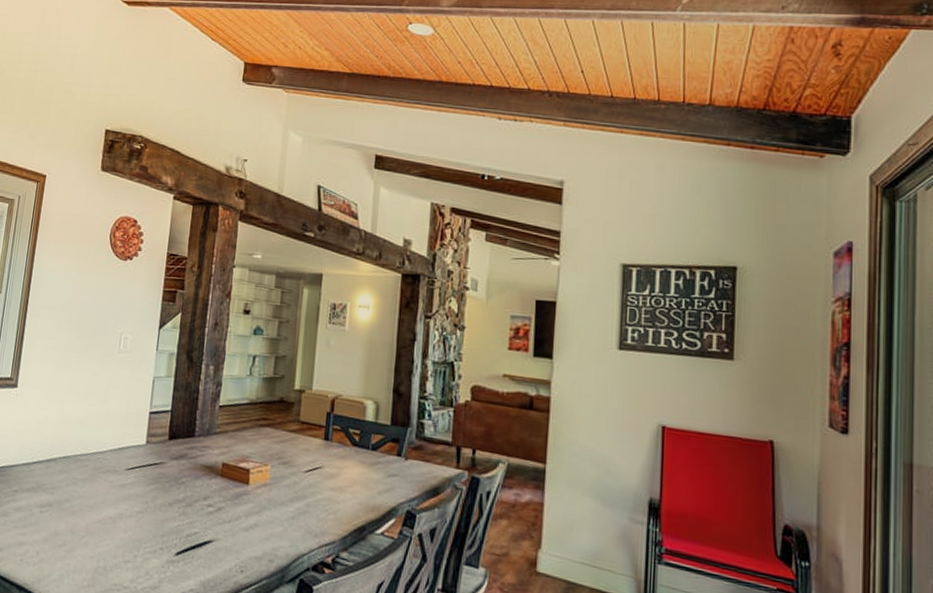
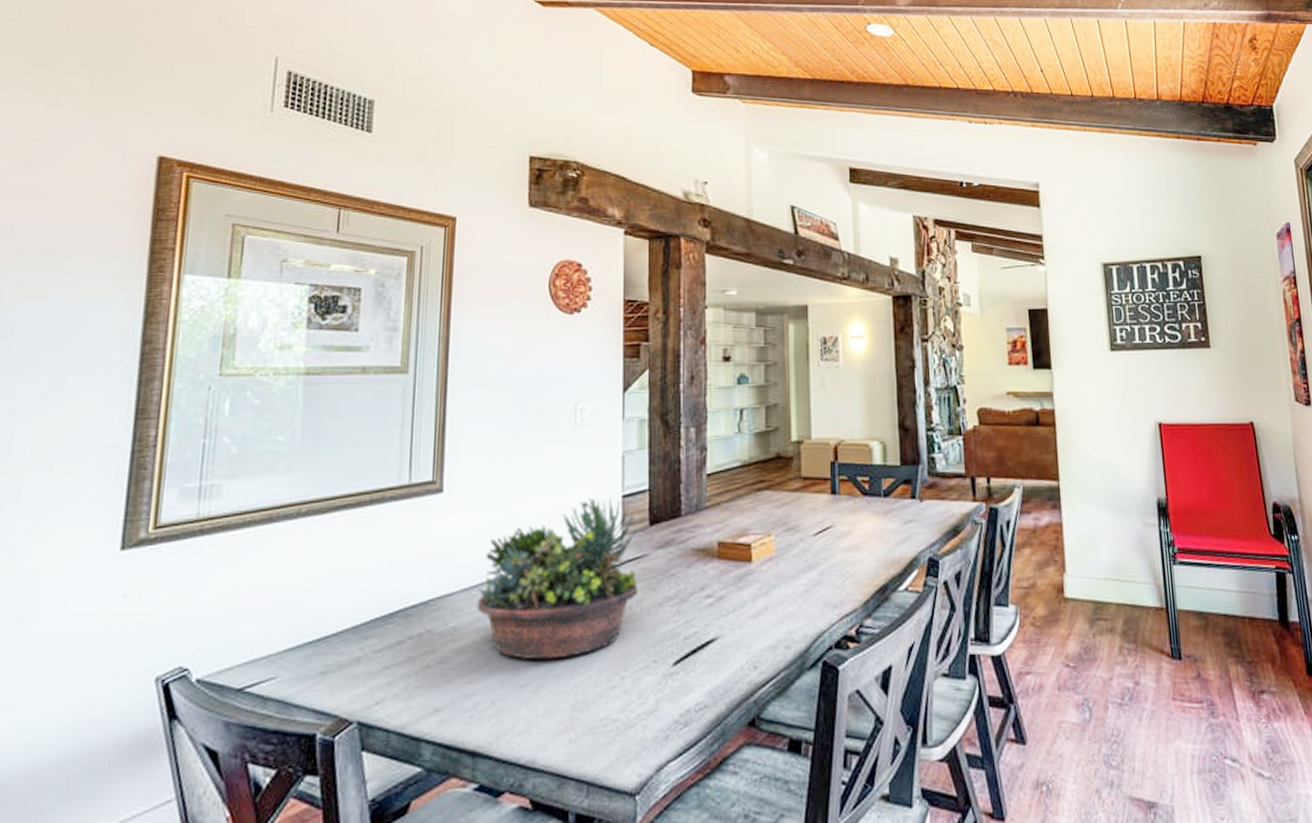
succulent planter: none [33,410,158,531] -> present [476,498,638,660]

